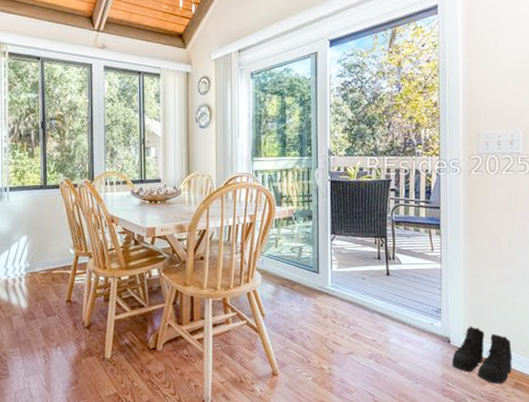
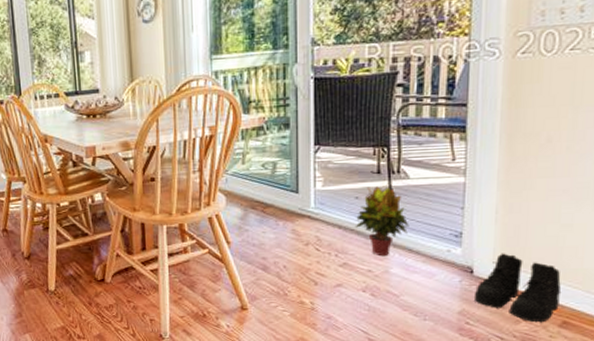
potted plant: none [362,269,403,328] -> present [355,186,409,257]

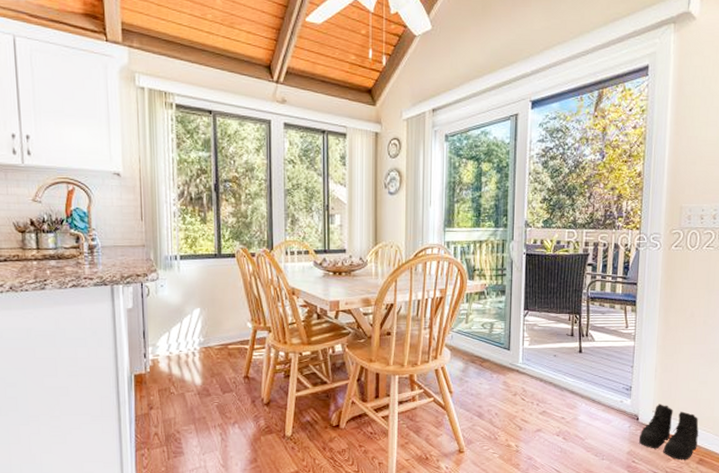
potted plant: present [355,186,409,257] -> none [552,347,594,406]

